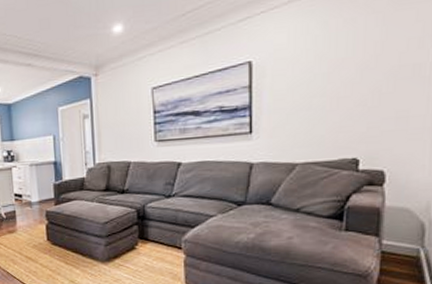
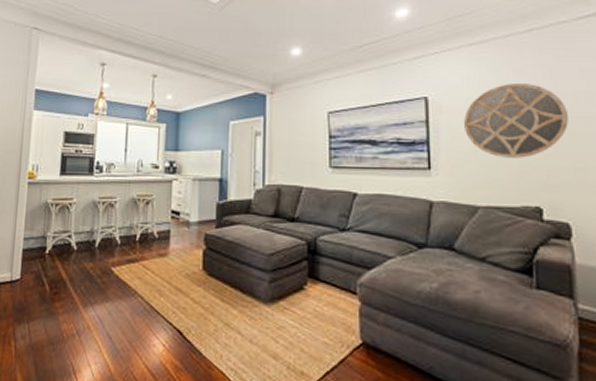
home mirror: none [288,34,397,115] -> present [464,84,568,158]

